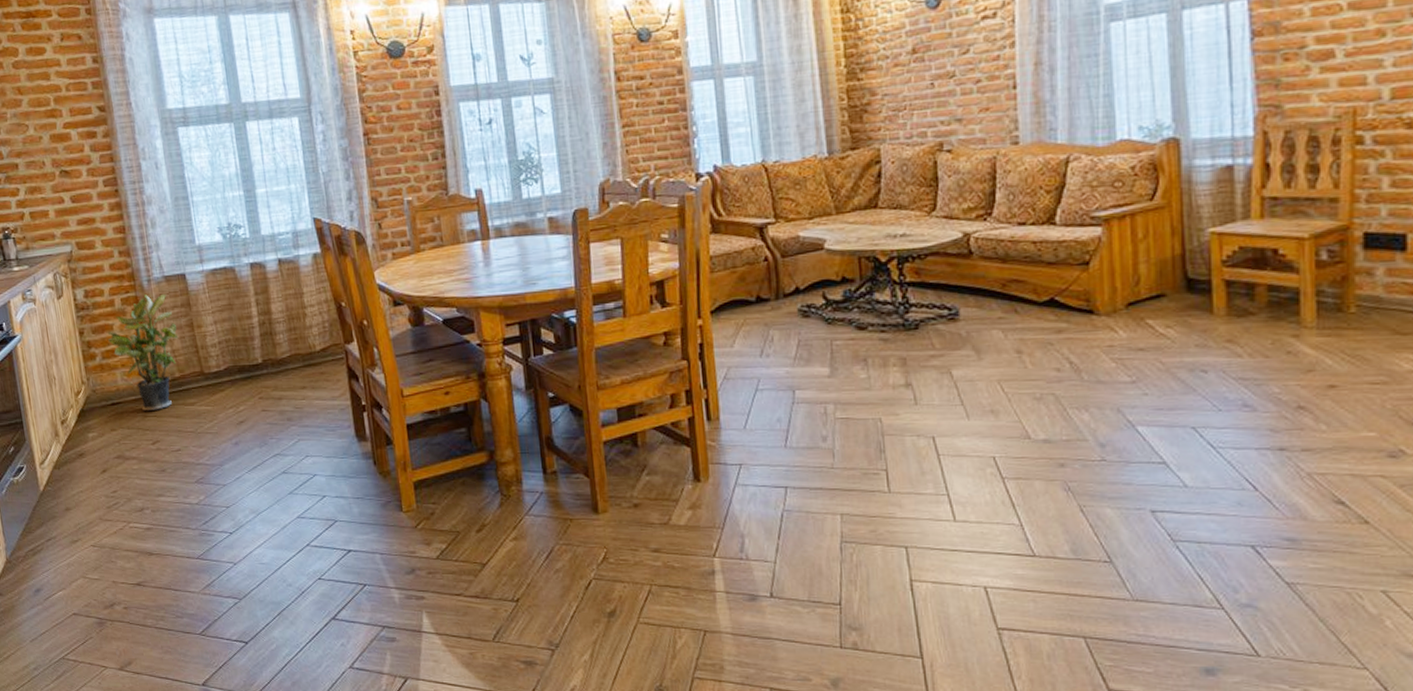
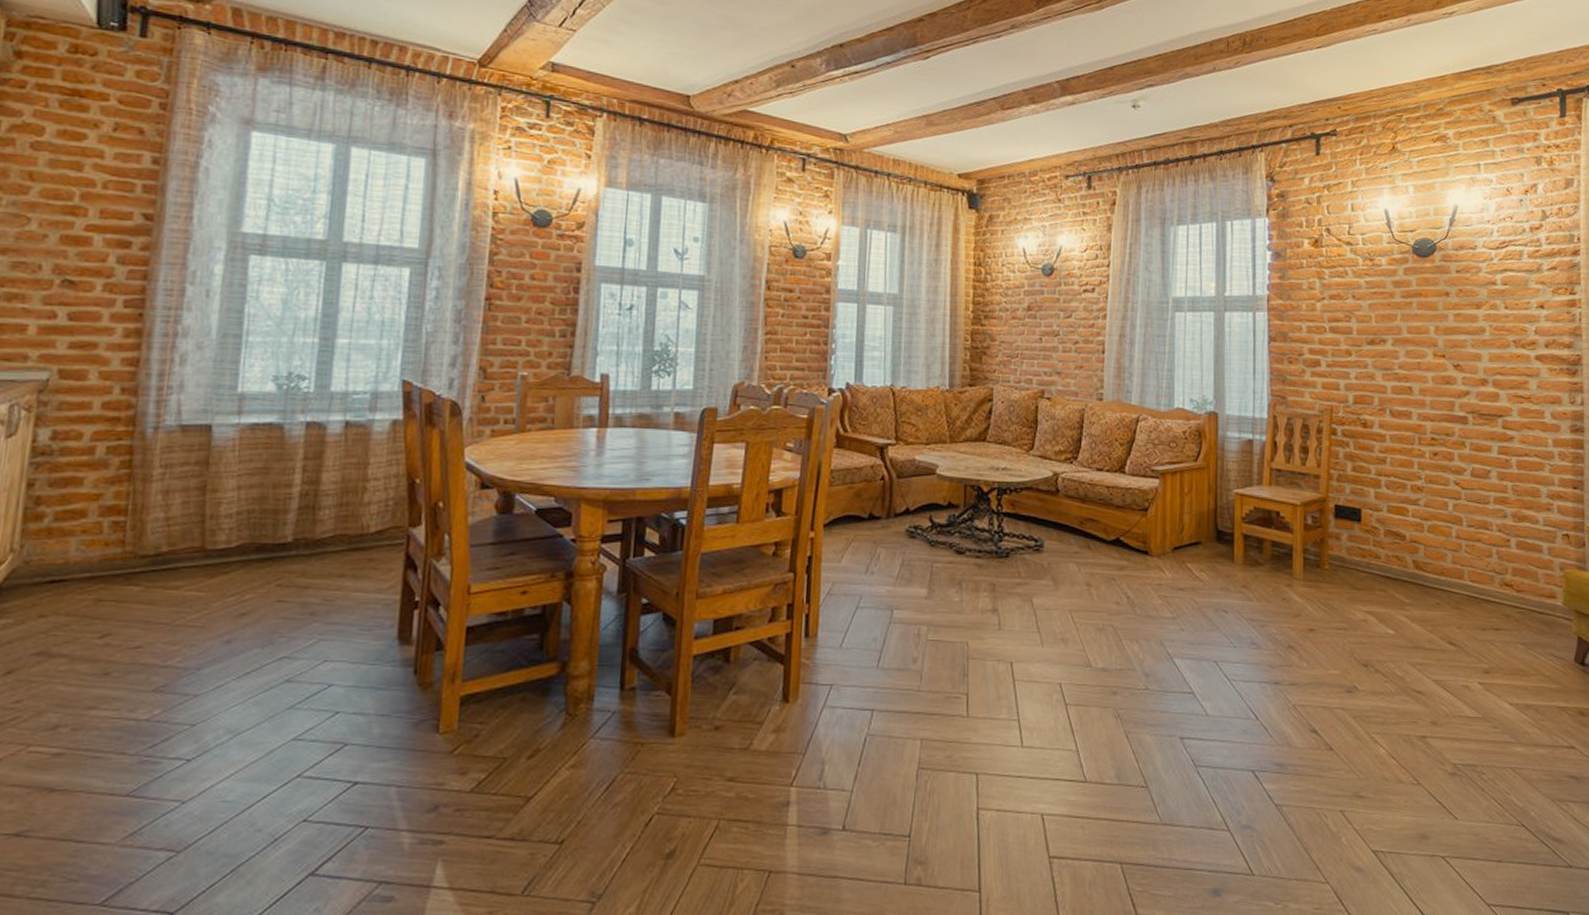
potted plant: present [107,293,179,412] -> none [69,445,181,595]

